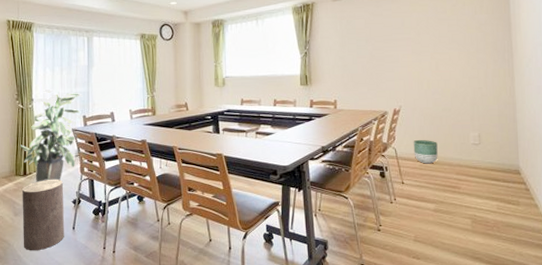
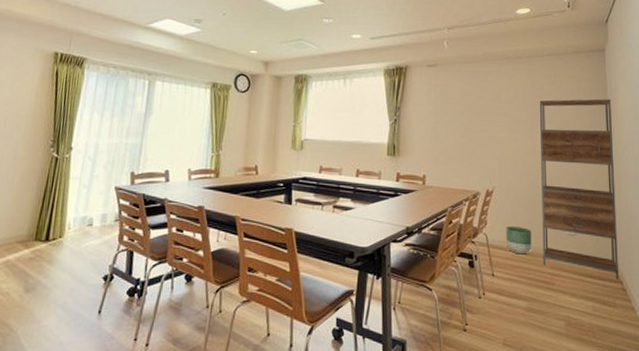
indoor plant: present [19,88,84,182] -> none [45,136,135,251]
stool: present [22,179,64,251] -> none [30,247,94,340]
shelving unit: none [442,16,522,181] -> present [539,99,619,280]

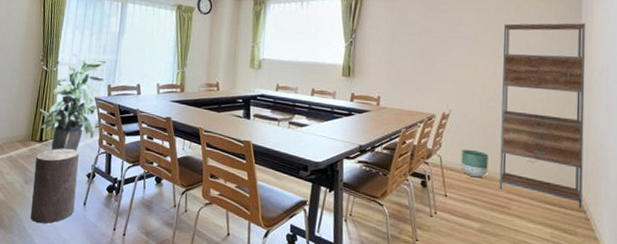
stool: none [30,247,94,340] -> present [30,148,79,224]
indoor plant: none [45,136,135,251] -> present [38,52,111,151]

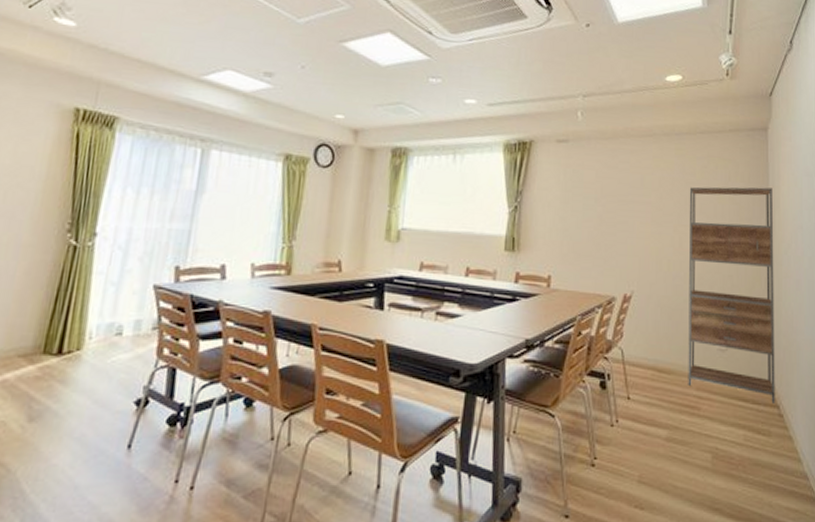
stool: present [30,148,79,224] -> none [33,362,124,484]
indoor plant: present [38,52,111,151] -> none [58,219,181,367]
planter: present [461,149,488,178] -> none [645,338,675,373]

